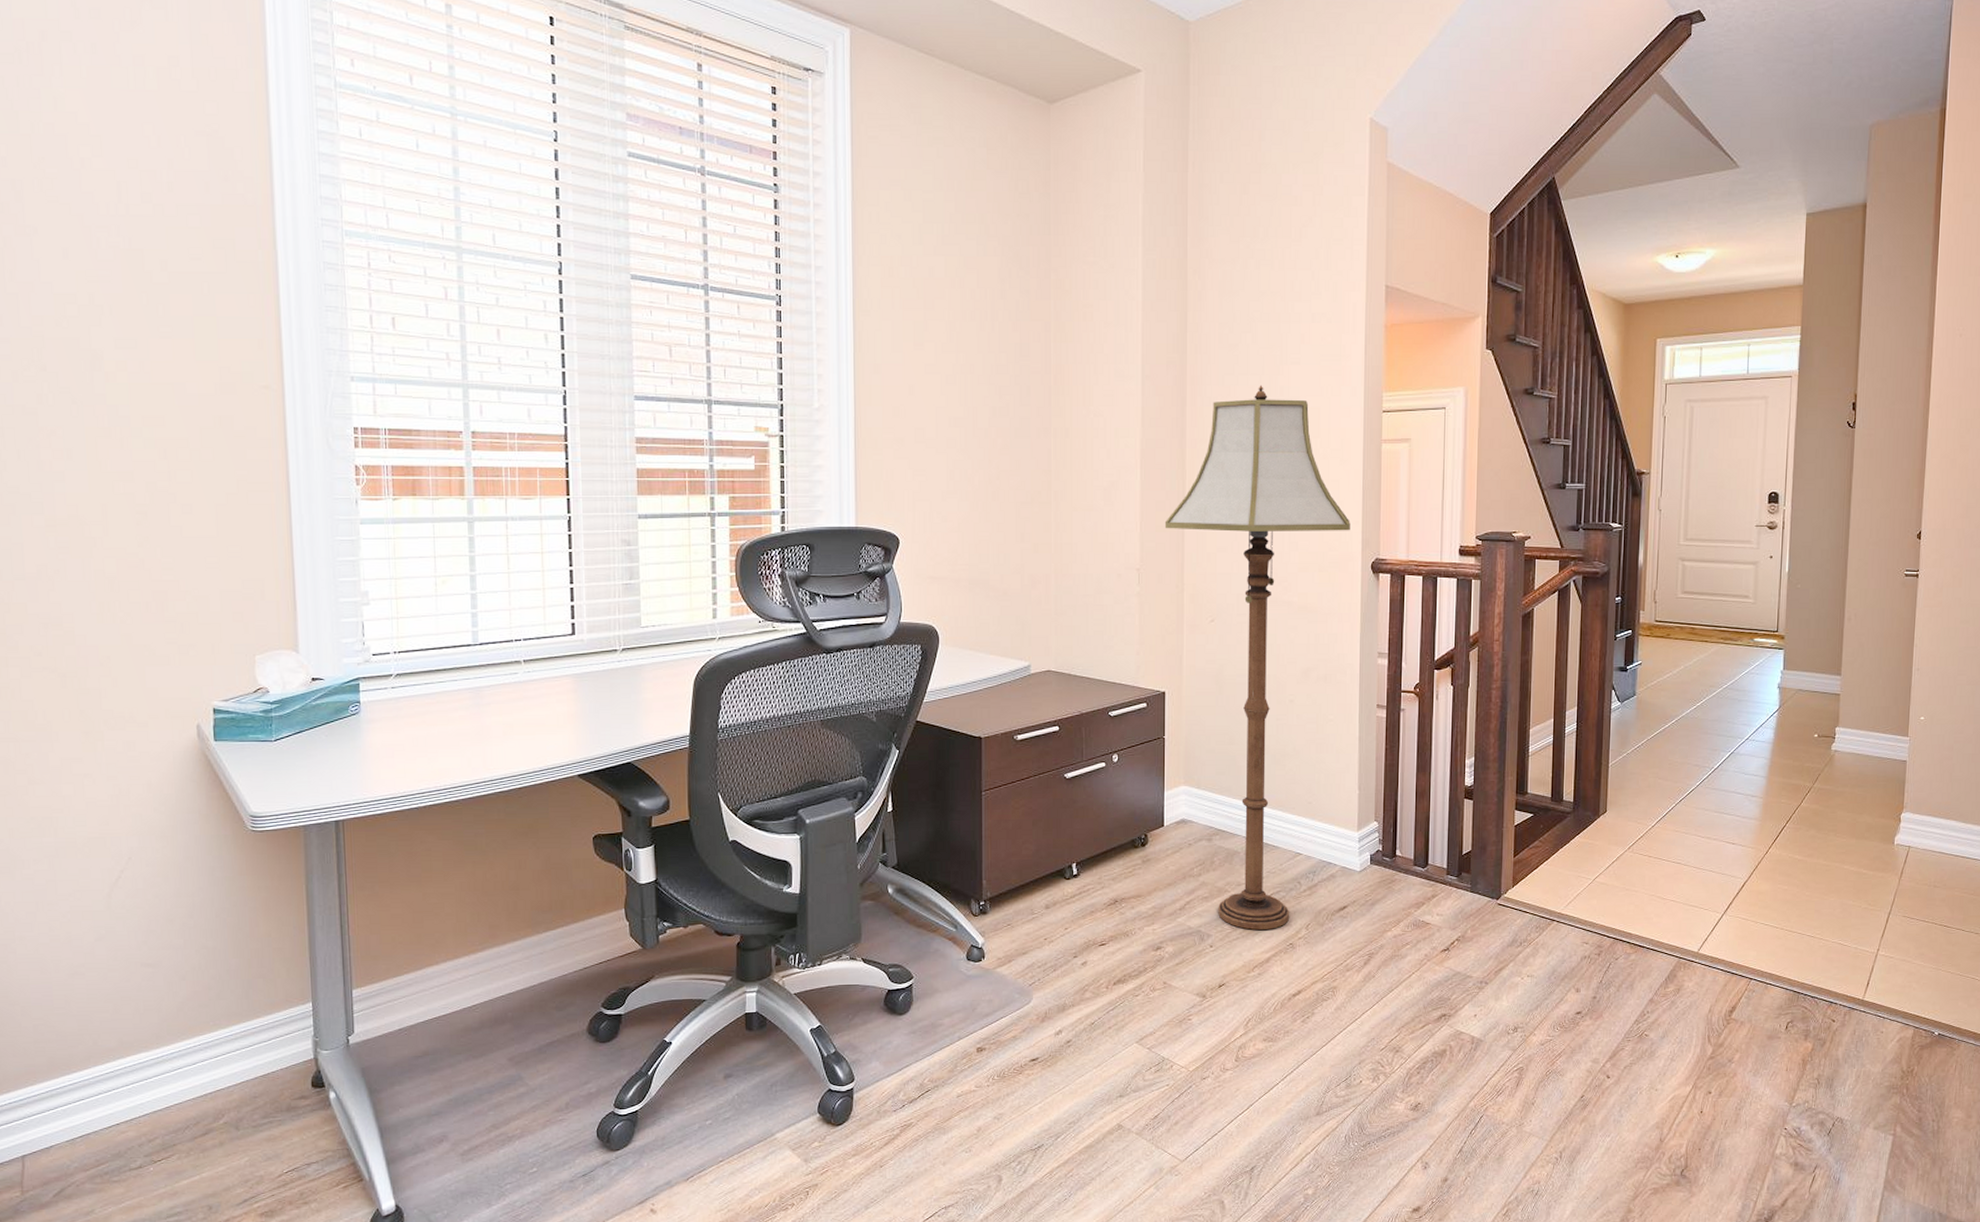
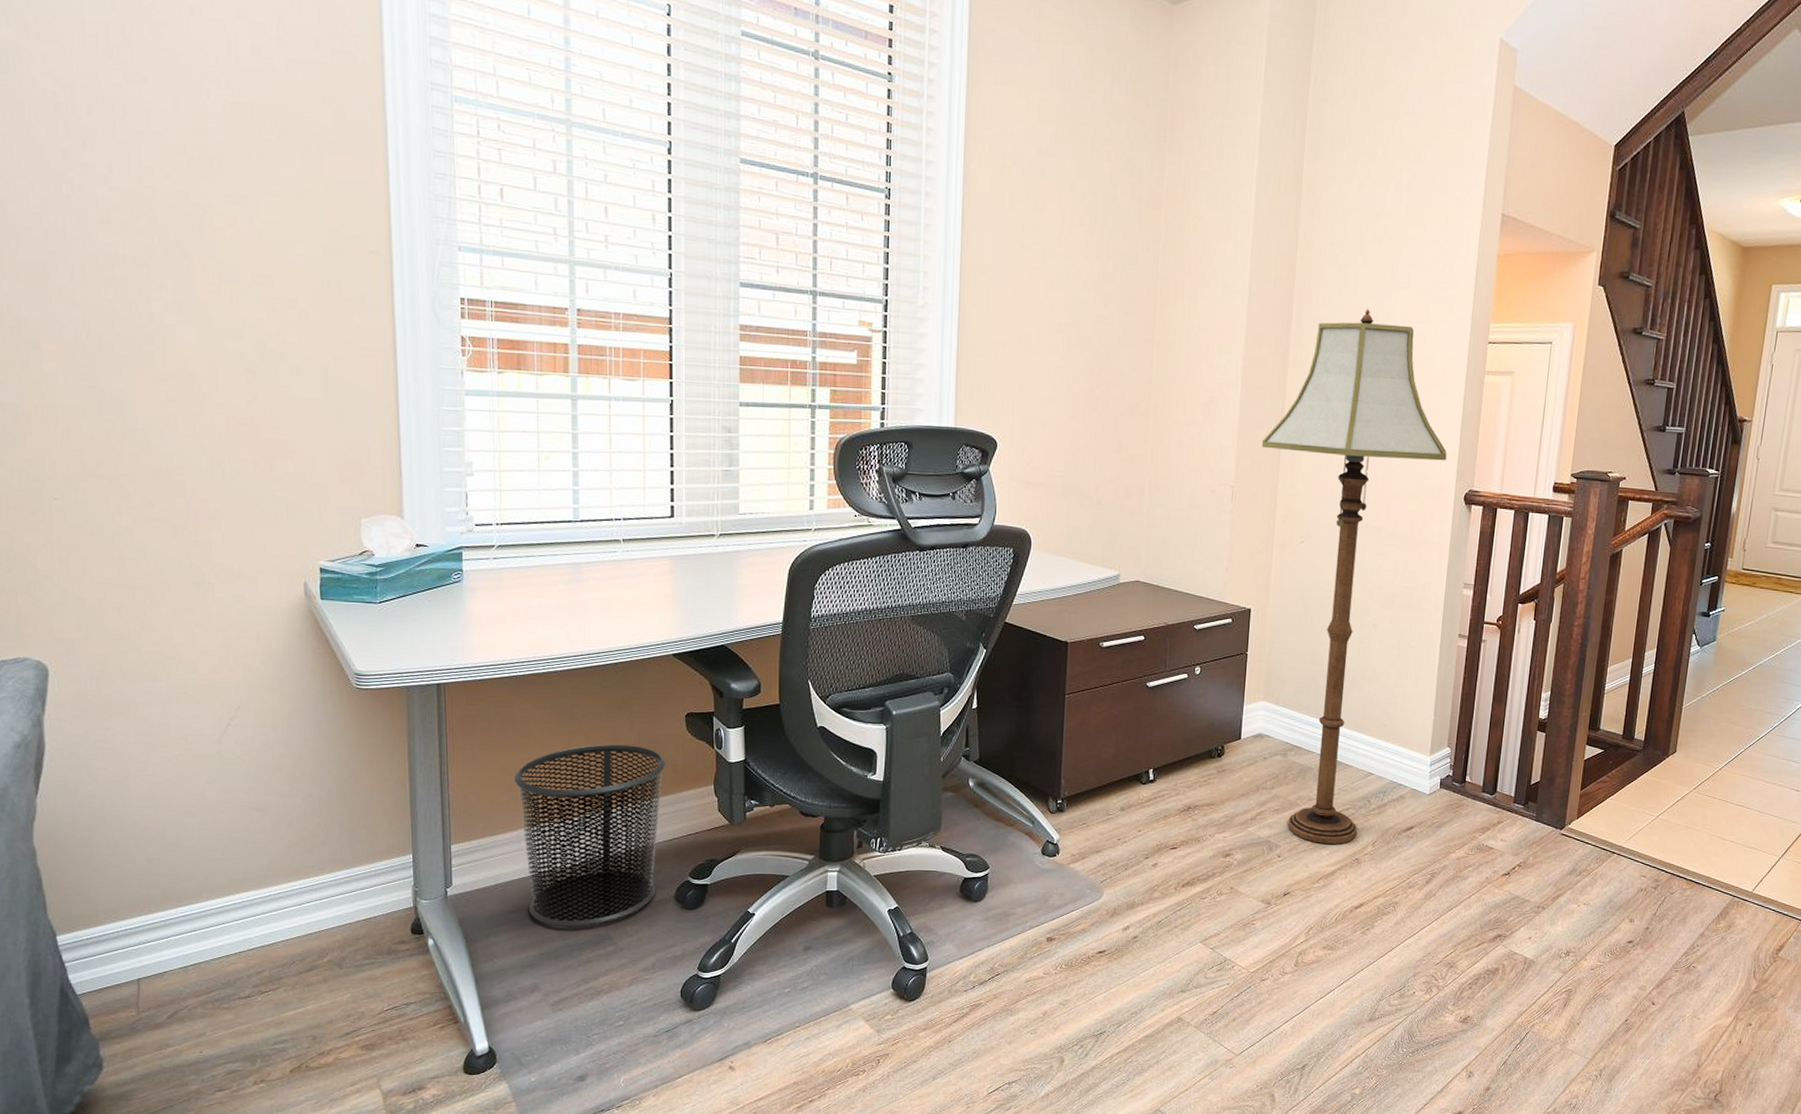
waste bin: none [416,872,574,1071] -> present [514,744,666,928]

